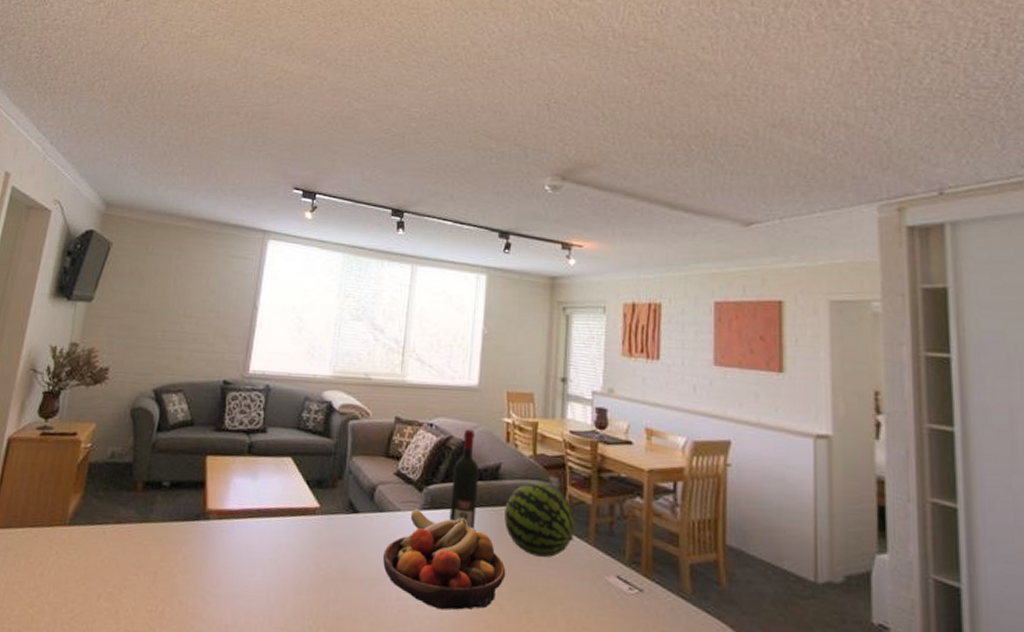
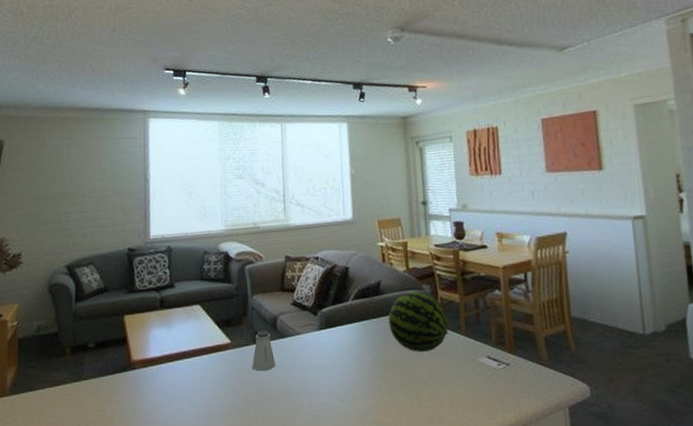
saltshaker: none [340,499,367,547] -> present [252,330,275,371]
fruit bowl: present [383,508,506,611] -> none [291,329,397,409]
wine bottle: present [449,429,479,529] -> none [341,256,365,339]

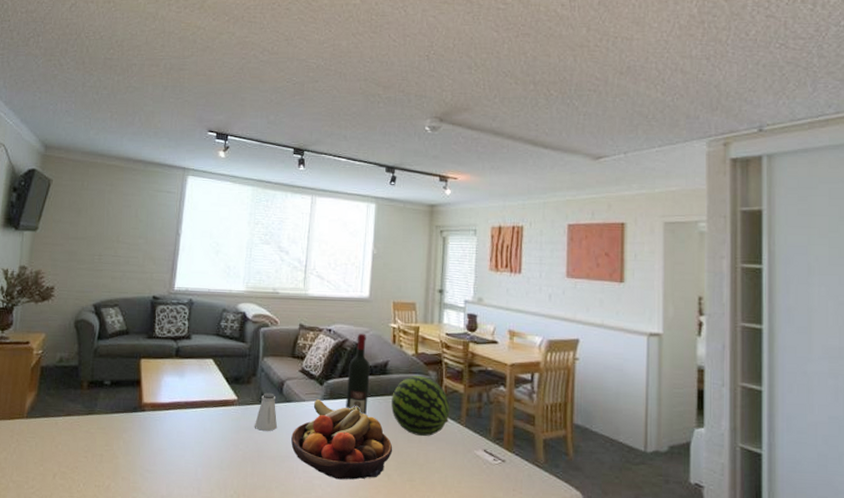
fruit bowl: none [291,329,397,409] -> present [291,398,393,480]
wine bottle: none [341,256,365,339] -> present [346,333,370,415]

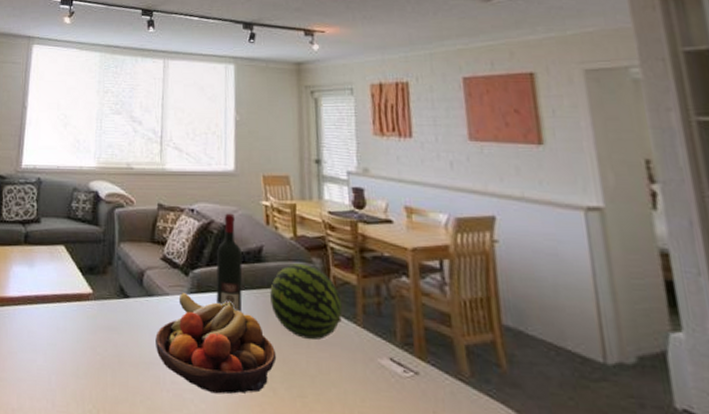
saltshaker: present [255,392,277,431] -> none [113,284,138,331]

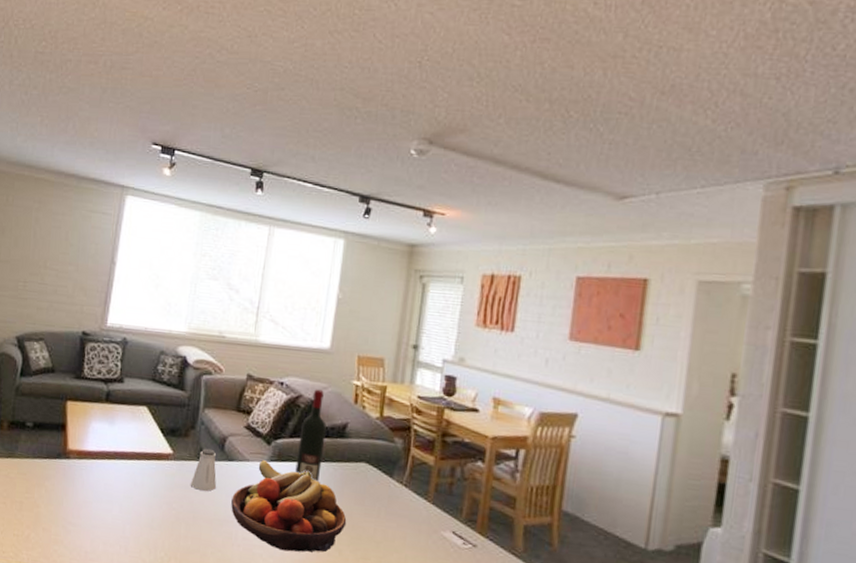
saltshaker: none [113,284,138,331] -> present [191,448,217,491]
fruit: present [270,264,343,340] -> none [348,442,417,511]

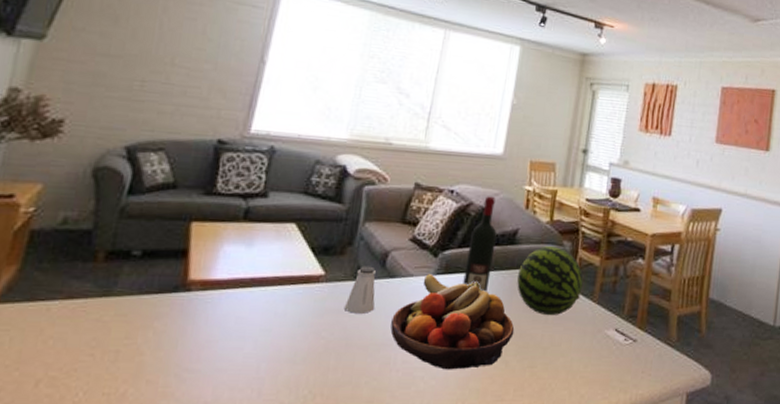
fruit: none [348,442,417,511] -> present [517,246,584,315]

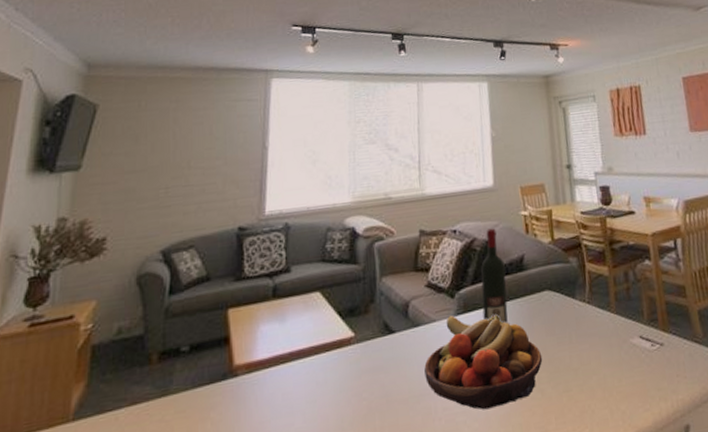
saltshaker: present [345,265,377,314] -> none [379,319,406,370]
fruit: present [517,246,584,315] -> none [533,265,598,336]

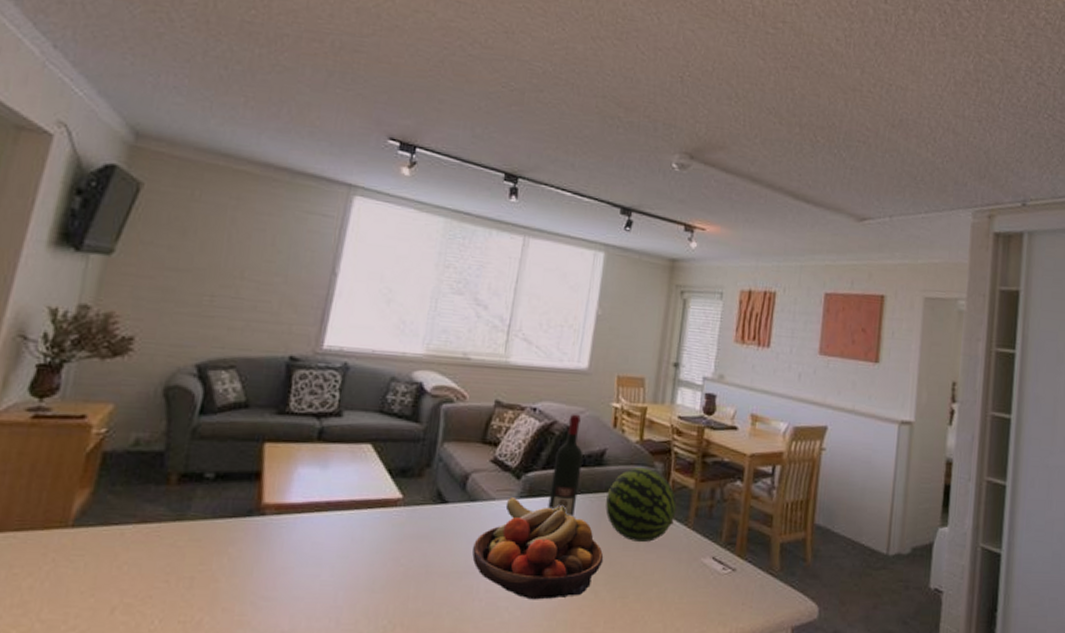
fruit: none [533,265,598,336] -> present [605,468,677,542]

